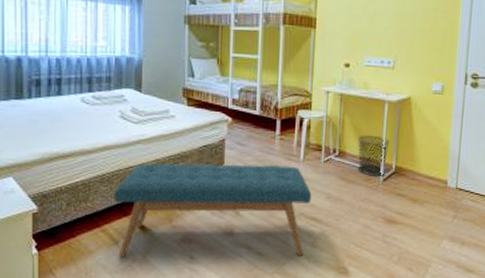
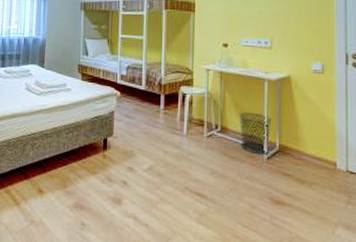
bench: present [114,163,312,257] -> none [17,131,196,232]

